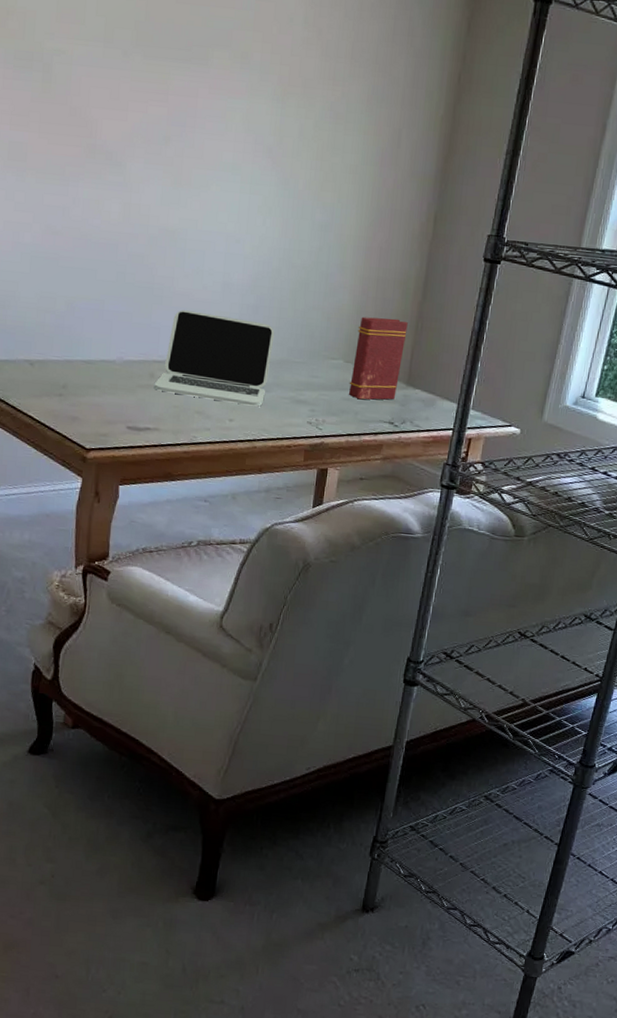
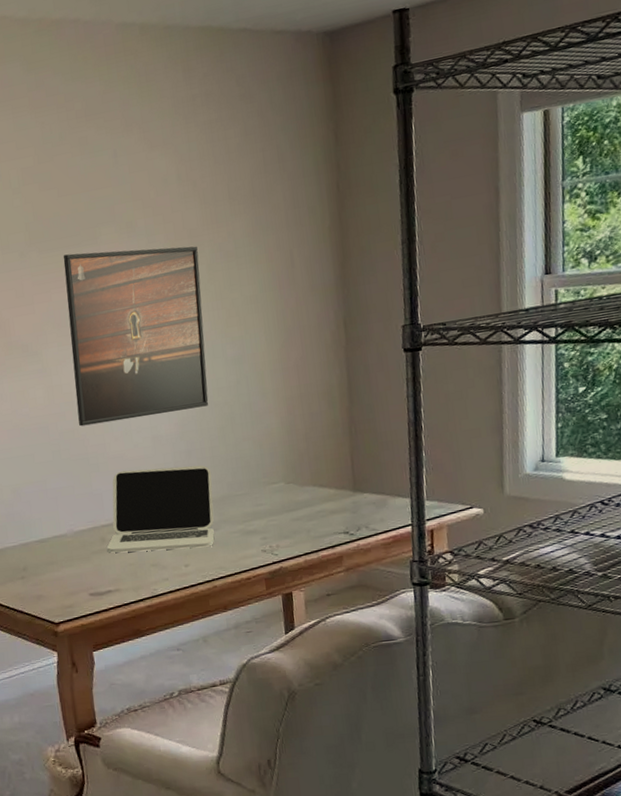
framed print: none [151,67,309,266] -> present [63,246,209,427]
book: present [349,317,408,400] -> none [291,429,345,517]

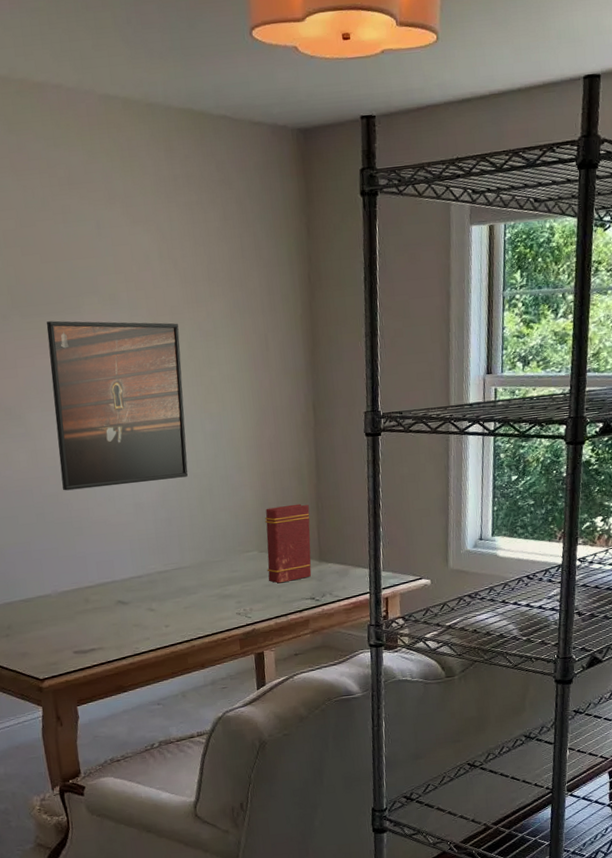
laptop: present [106,465,215,553] -> none [90,532,194,614]
book: none [291,429,345,517] -> present [264,503,312,584]

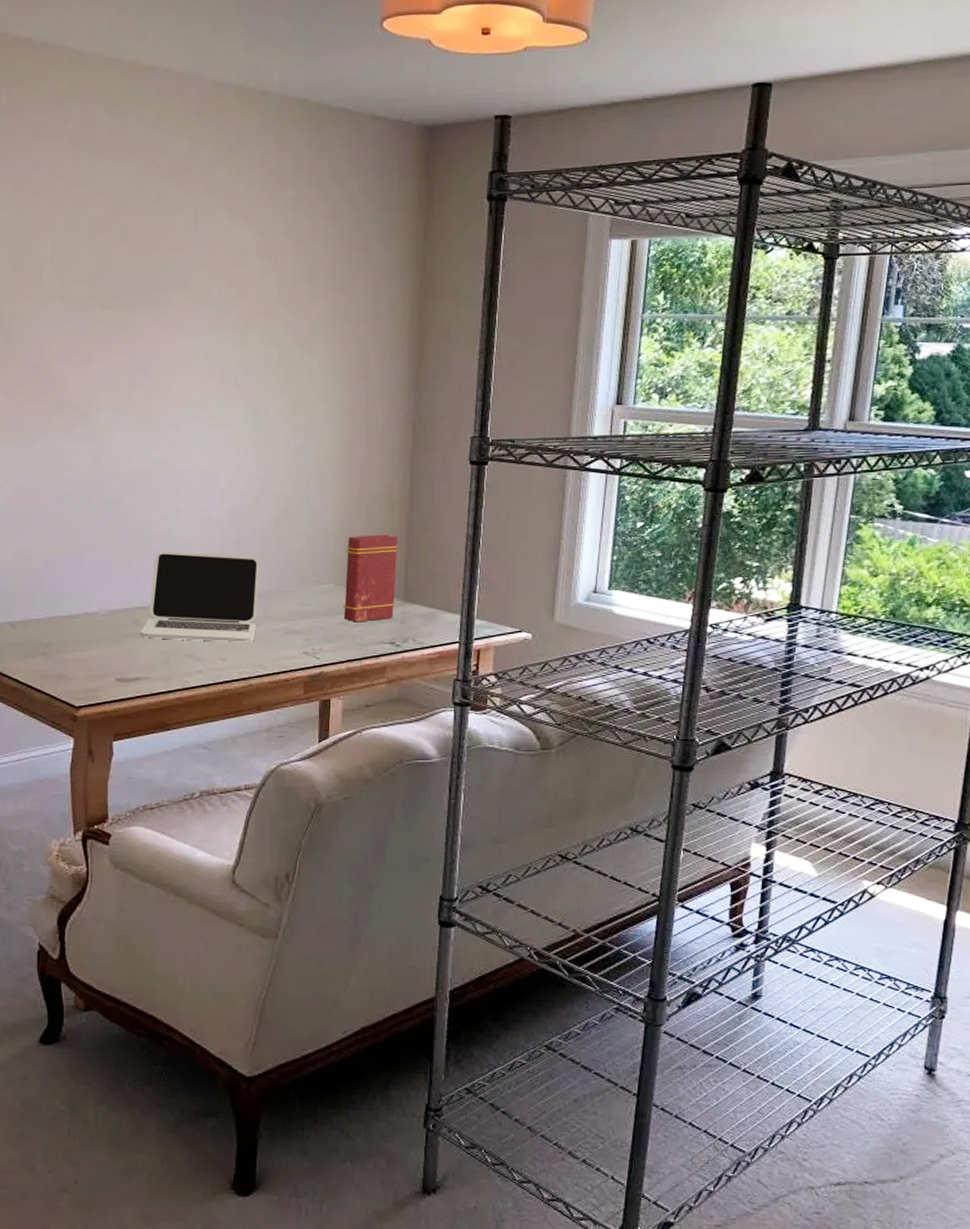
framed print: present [46,320,188,491] -> none [125,314,271,499]
laptop: none [90,532,194,614] -> present [140,552,260,642]

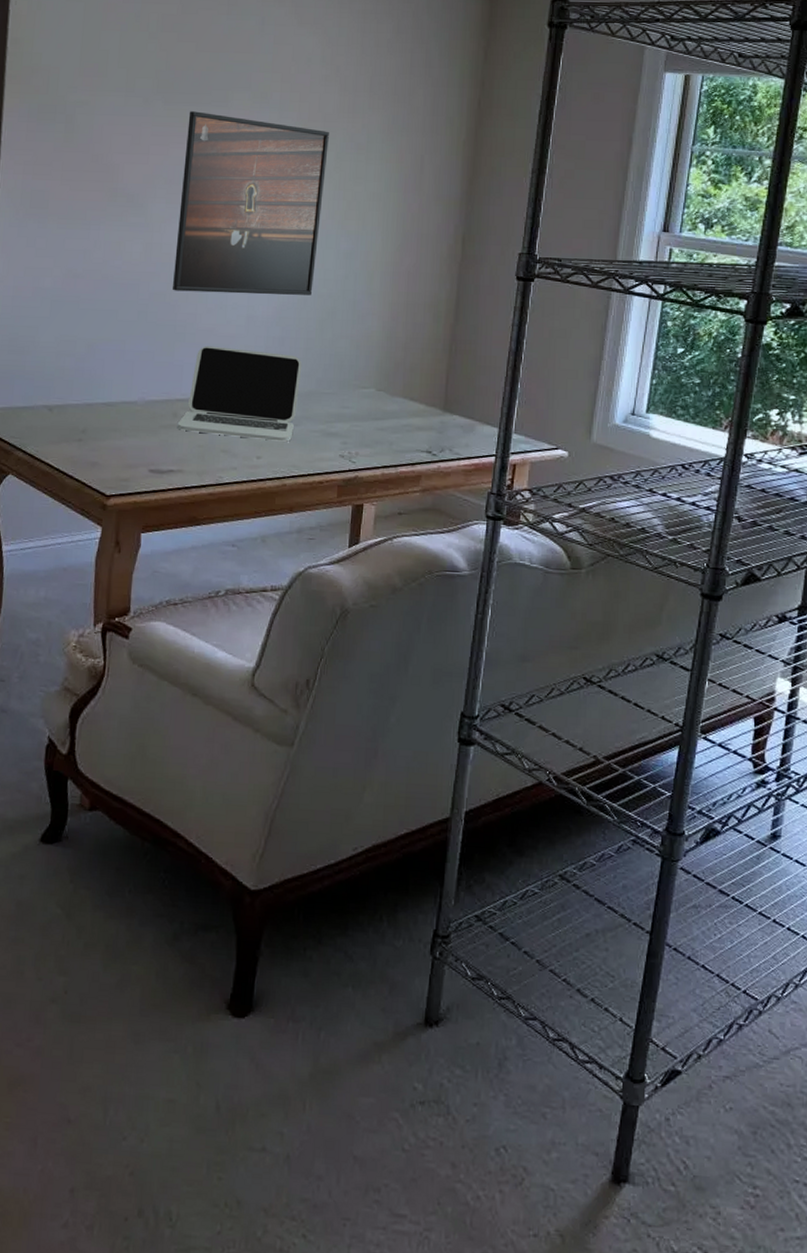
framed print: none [125,314,271,499] -> present [173,111,329,295]
book: present [343,534,398,623] -> none [382,342,441,429]

